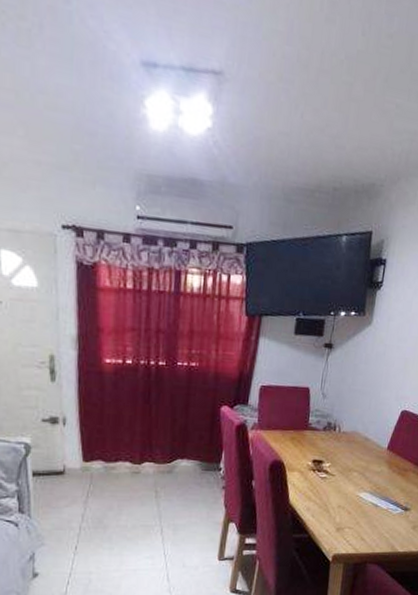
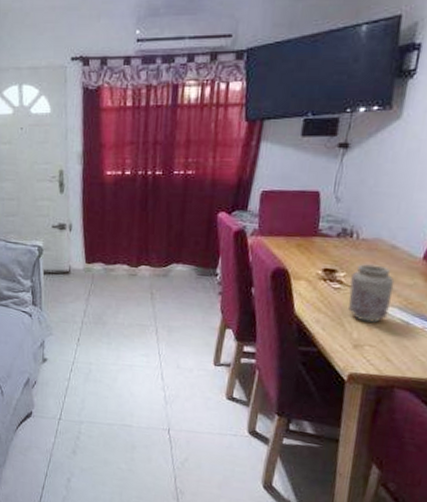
vase: none [332,455,367,507] -> present [348,264,395,323]

